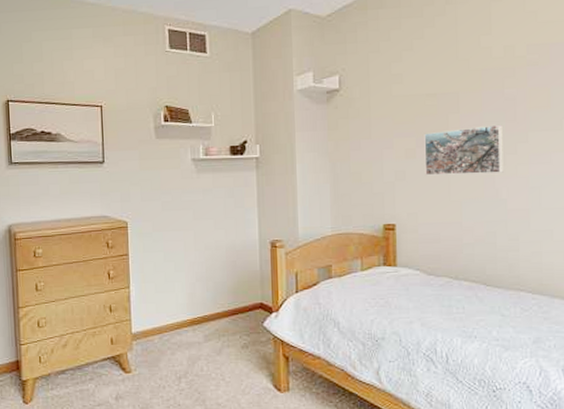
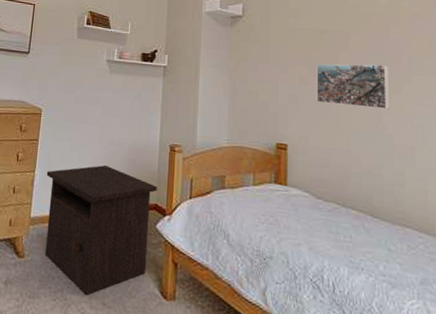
nightstand: none [142,271,261,398] -> present [44,165,157,295]

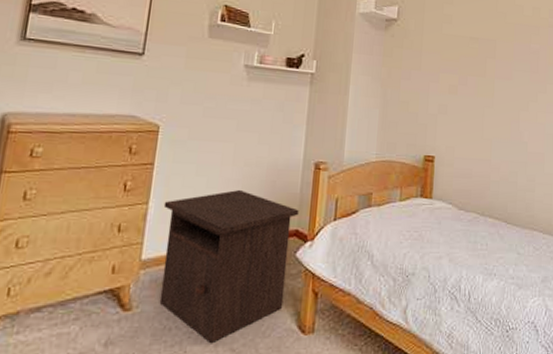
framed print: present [316,63,389,109] -> none [464,72,528,118]

